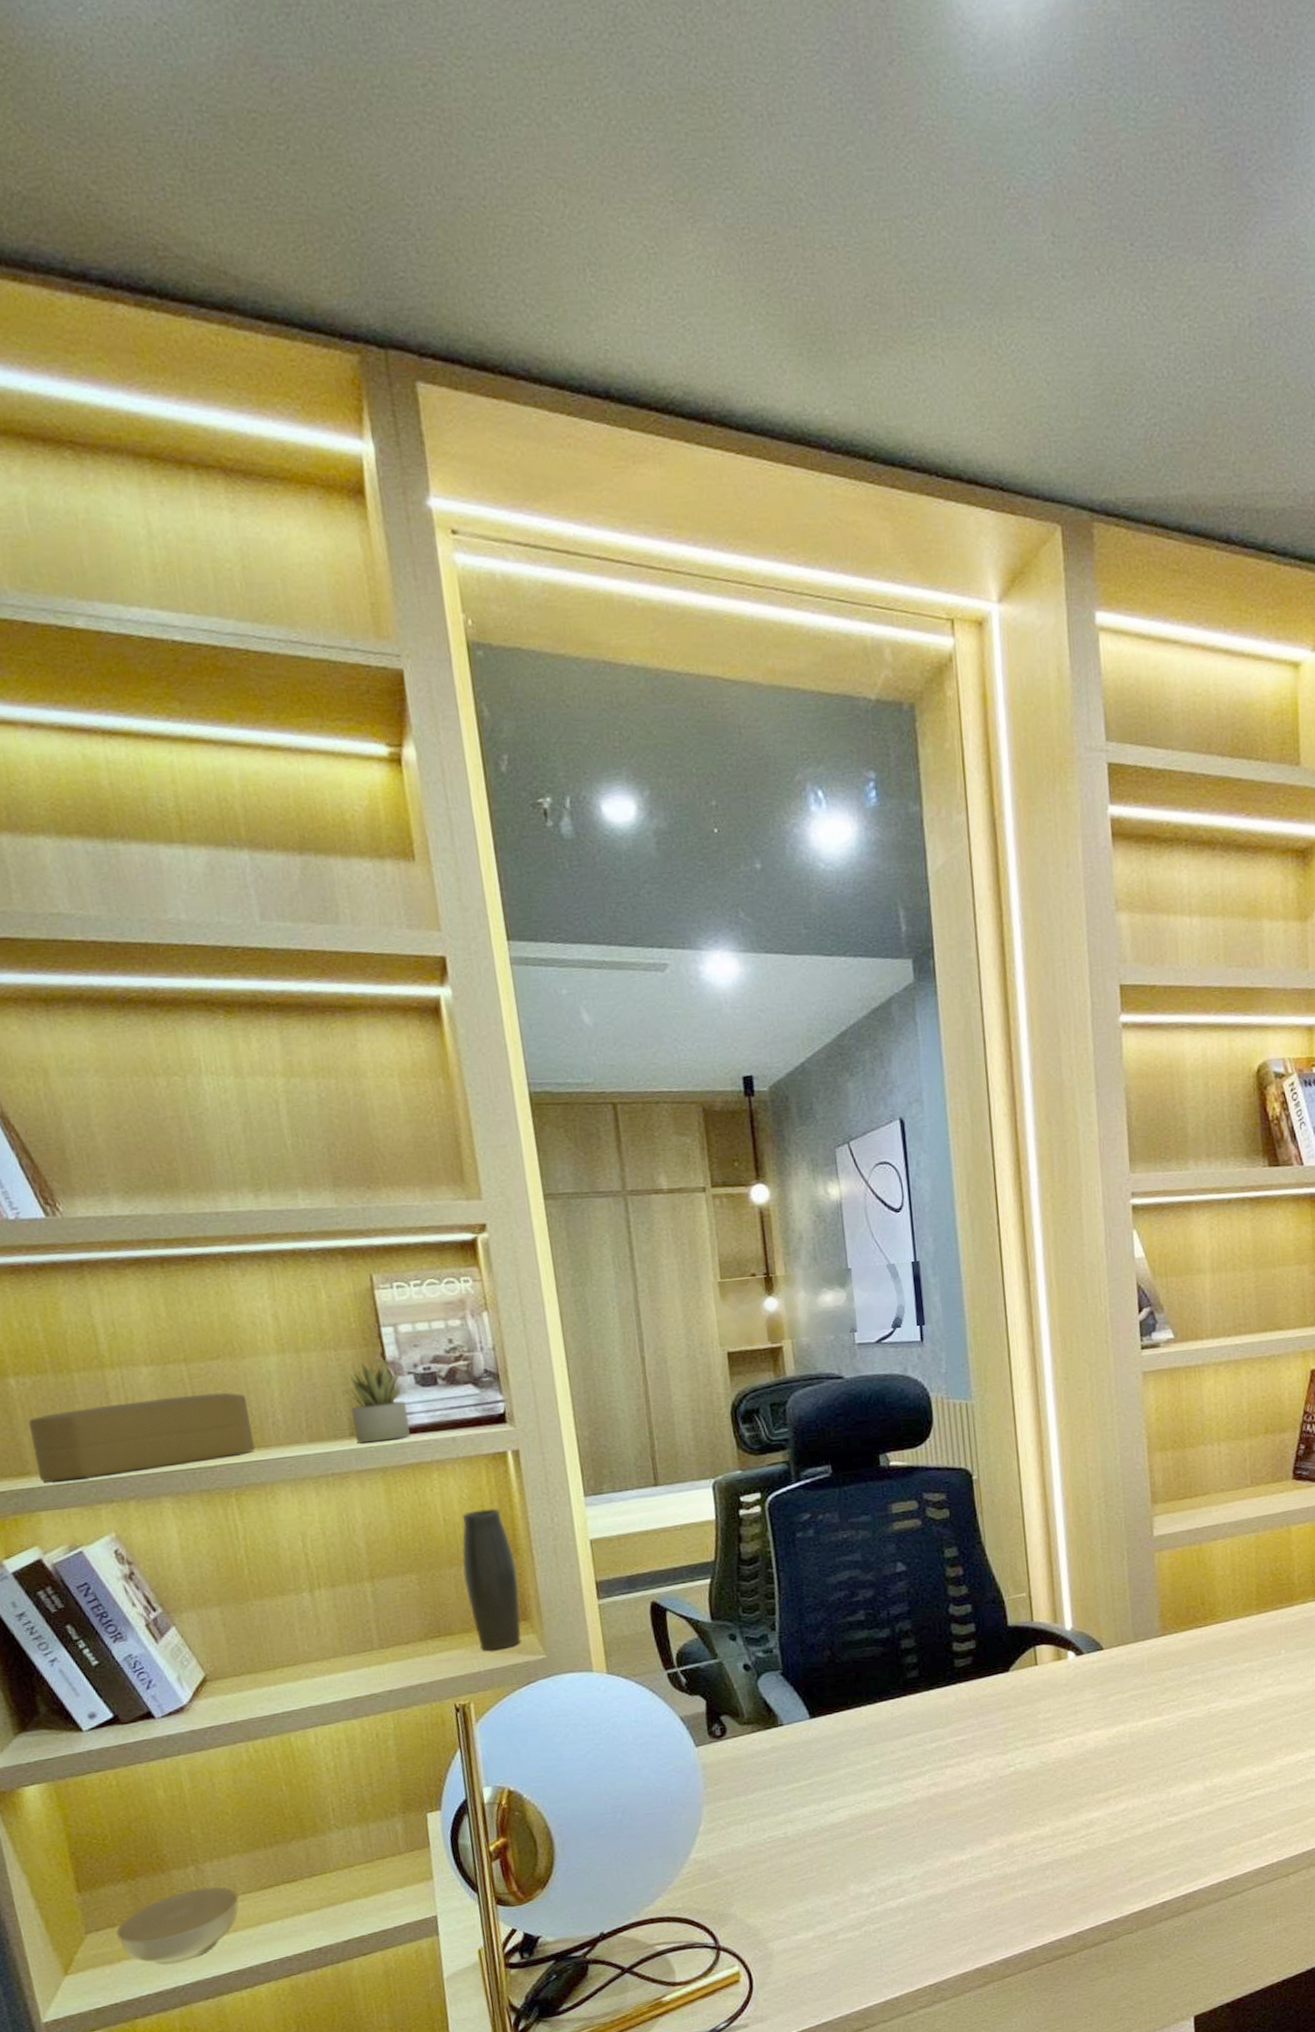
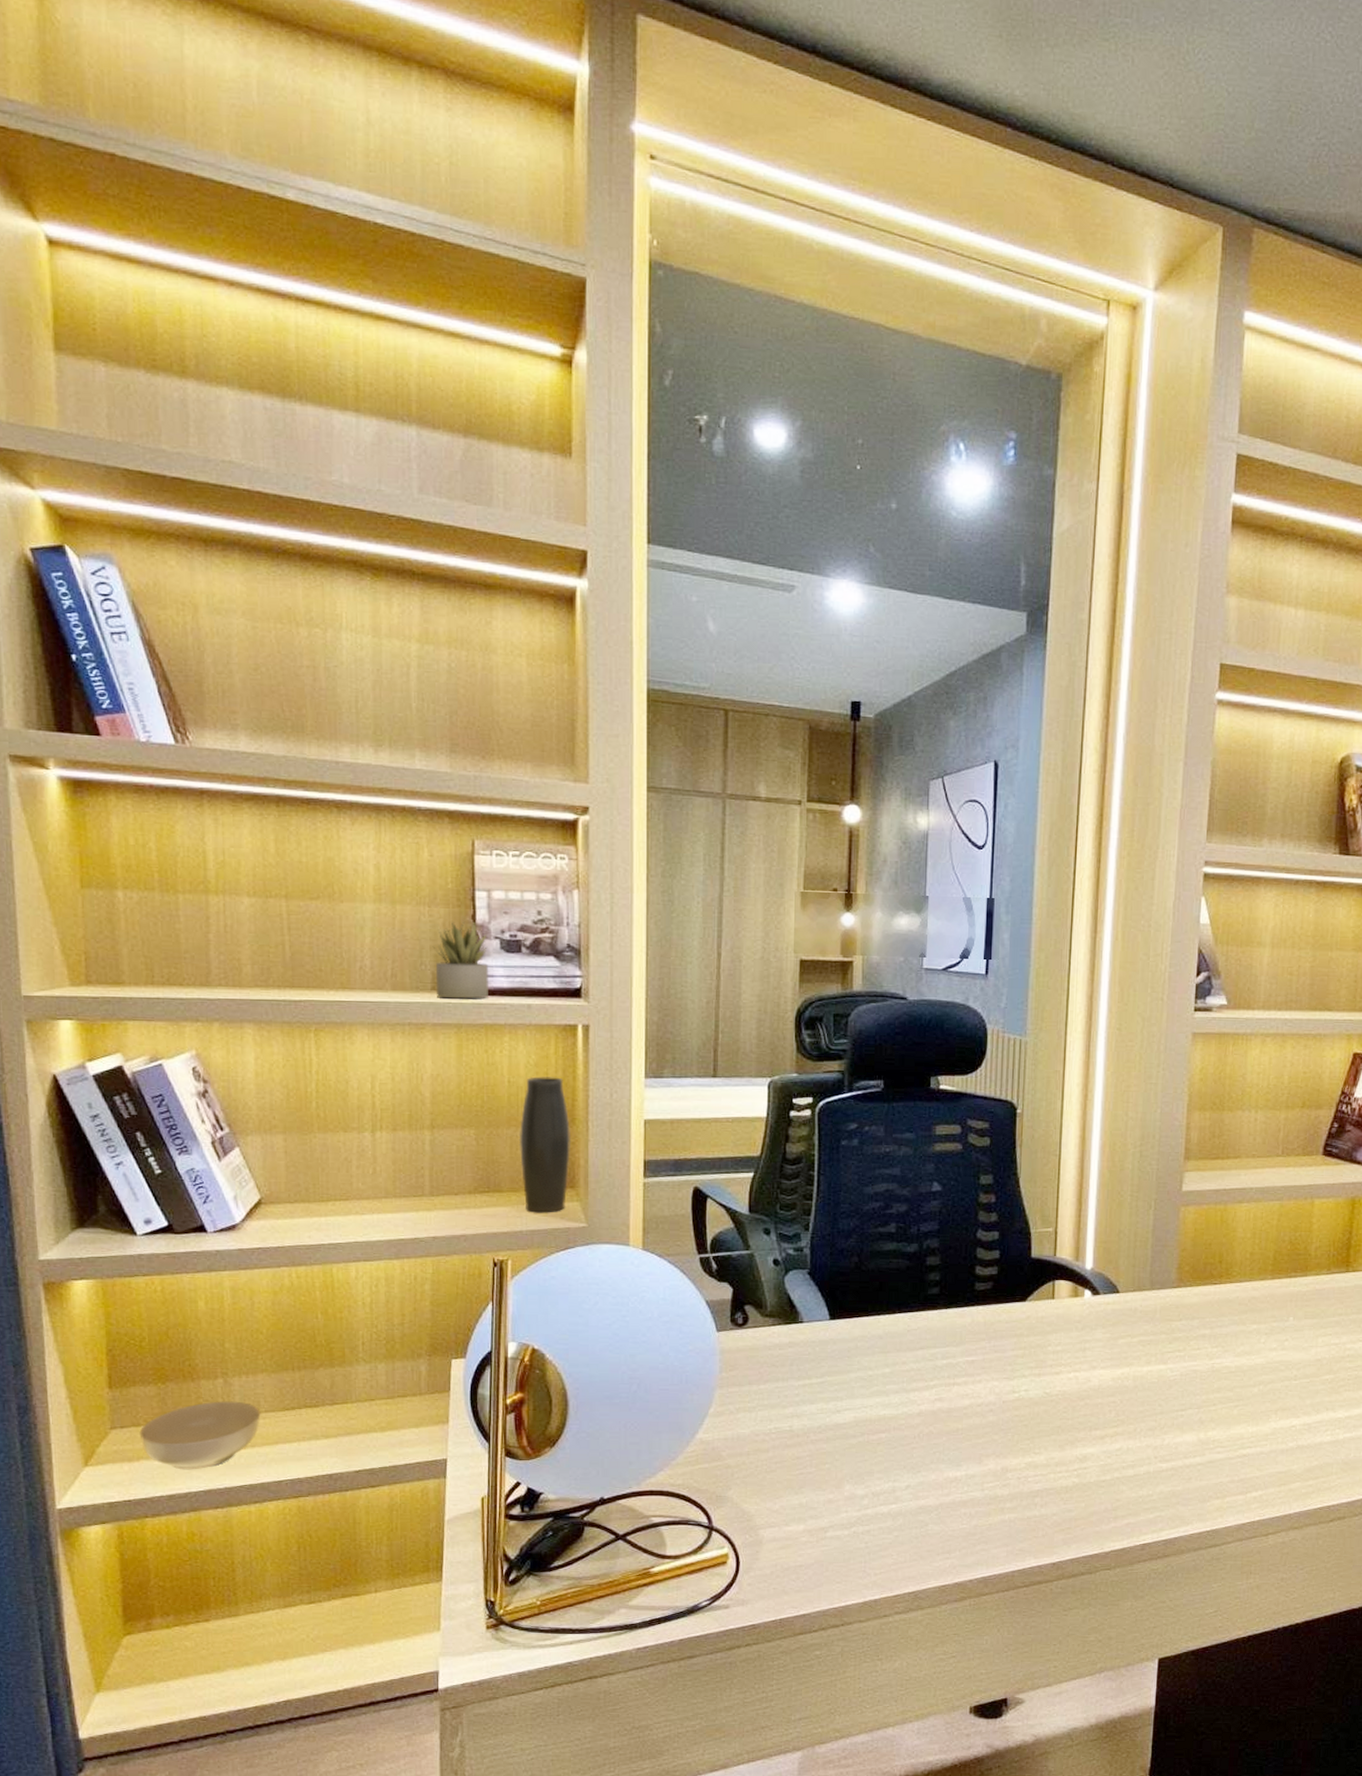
decorative box: present [28,1392,256,1482] -> none [130,929,340,995]

